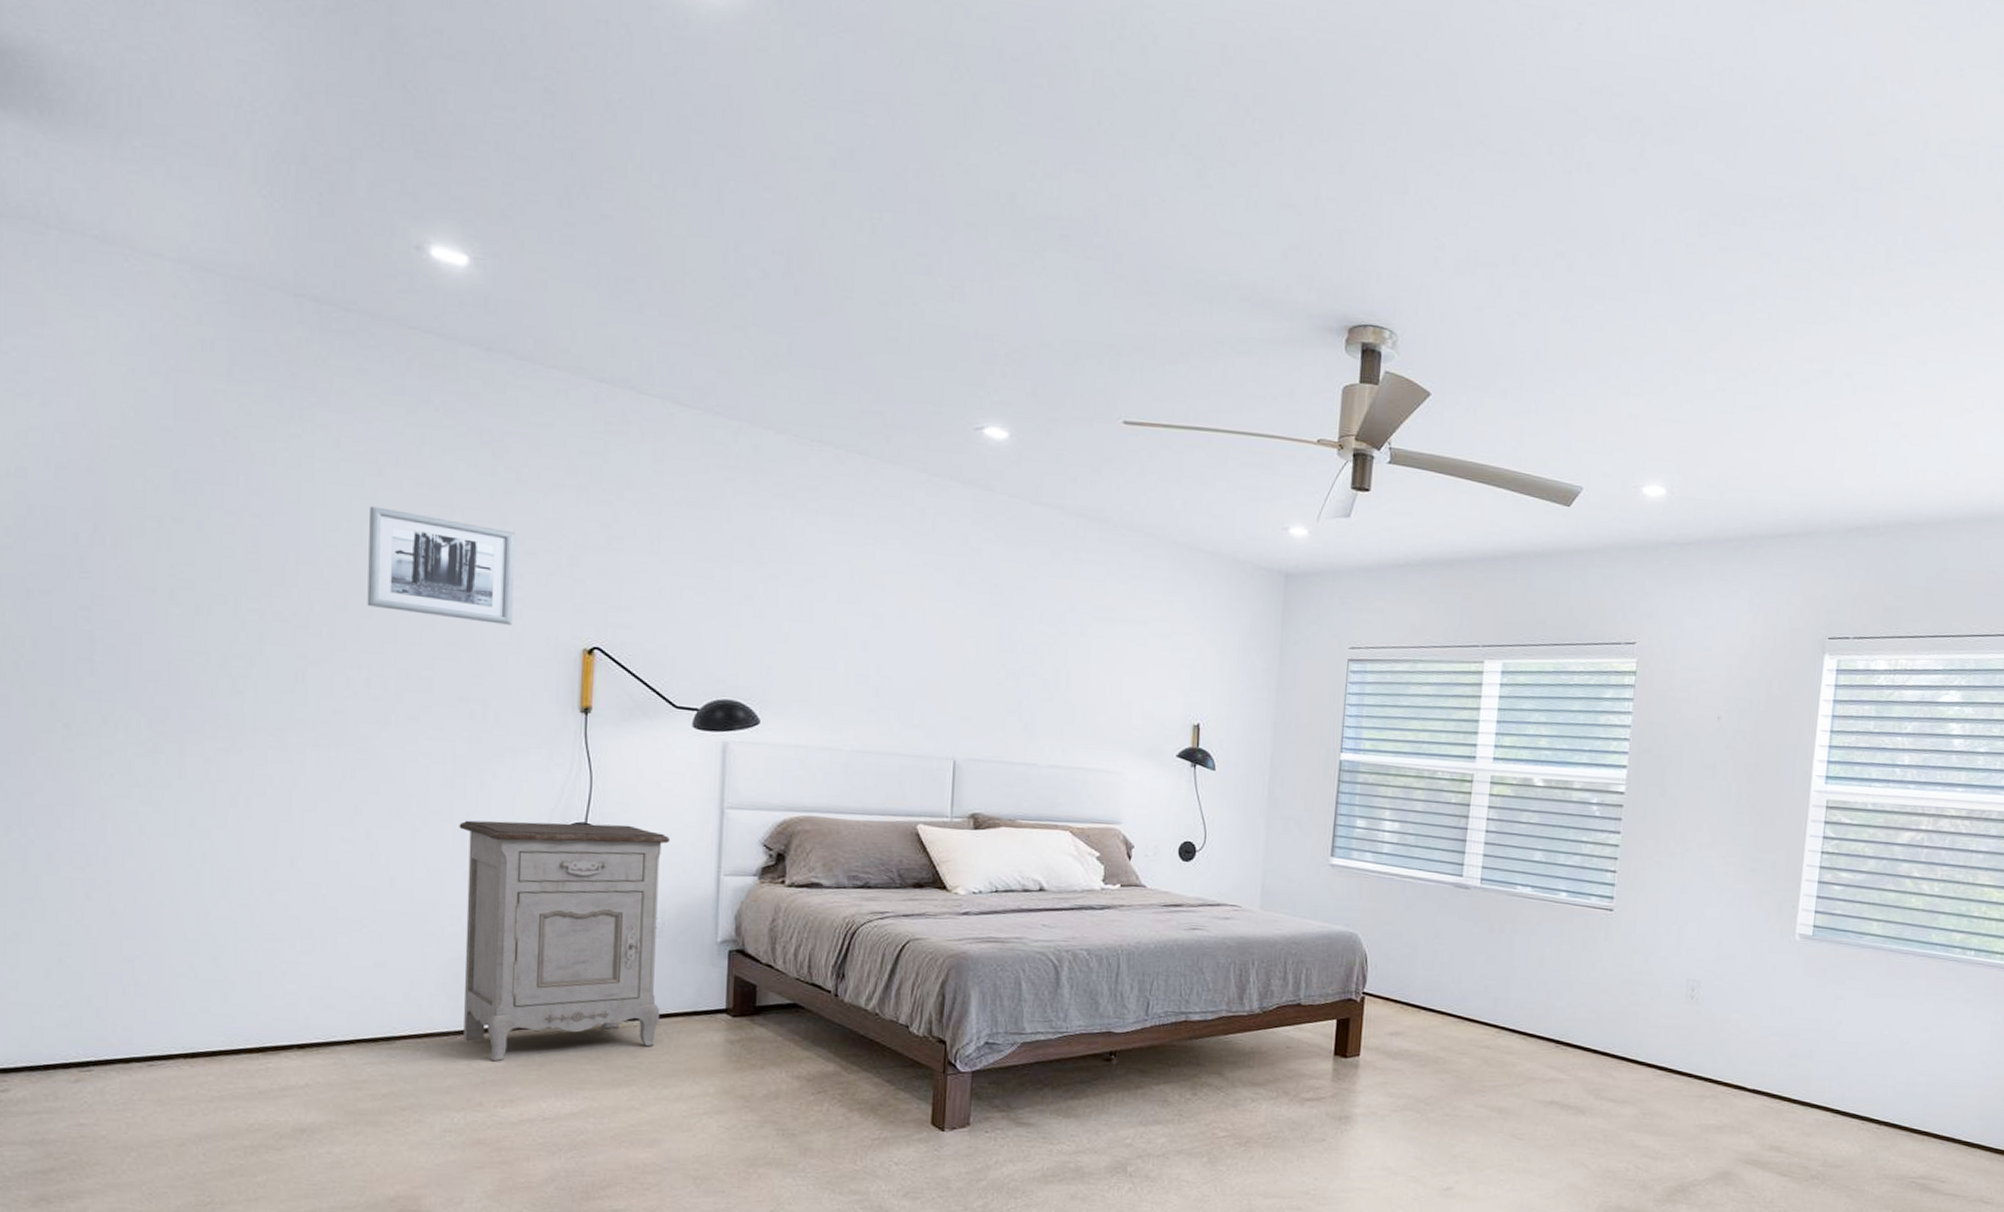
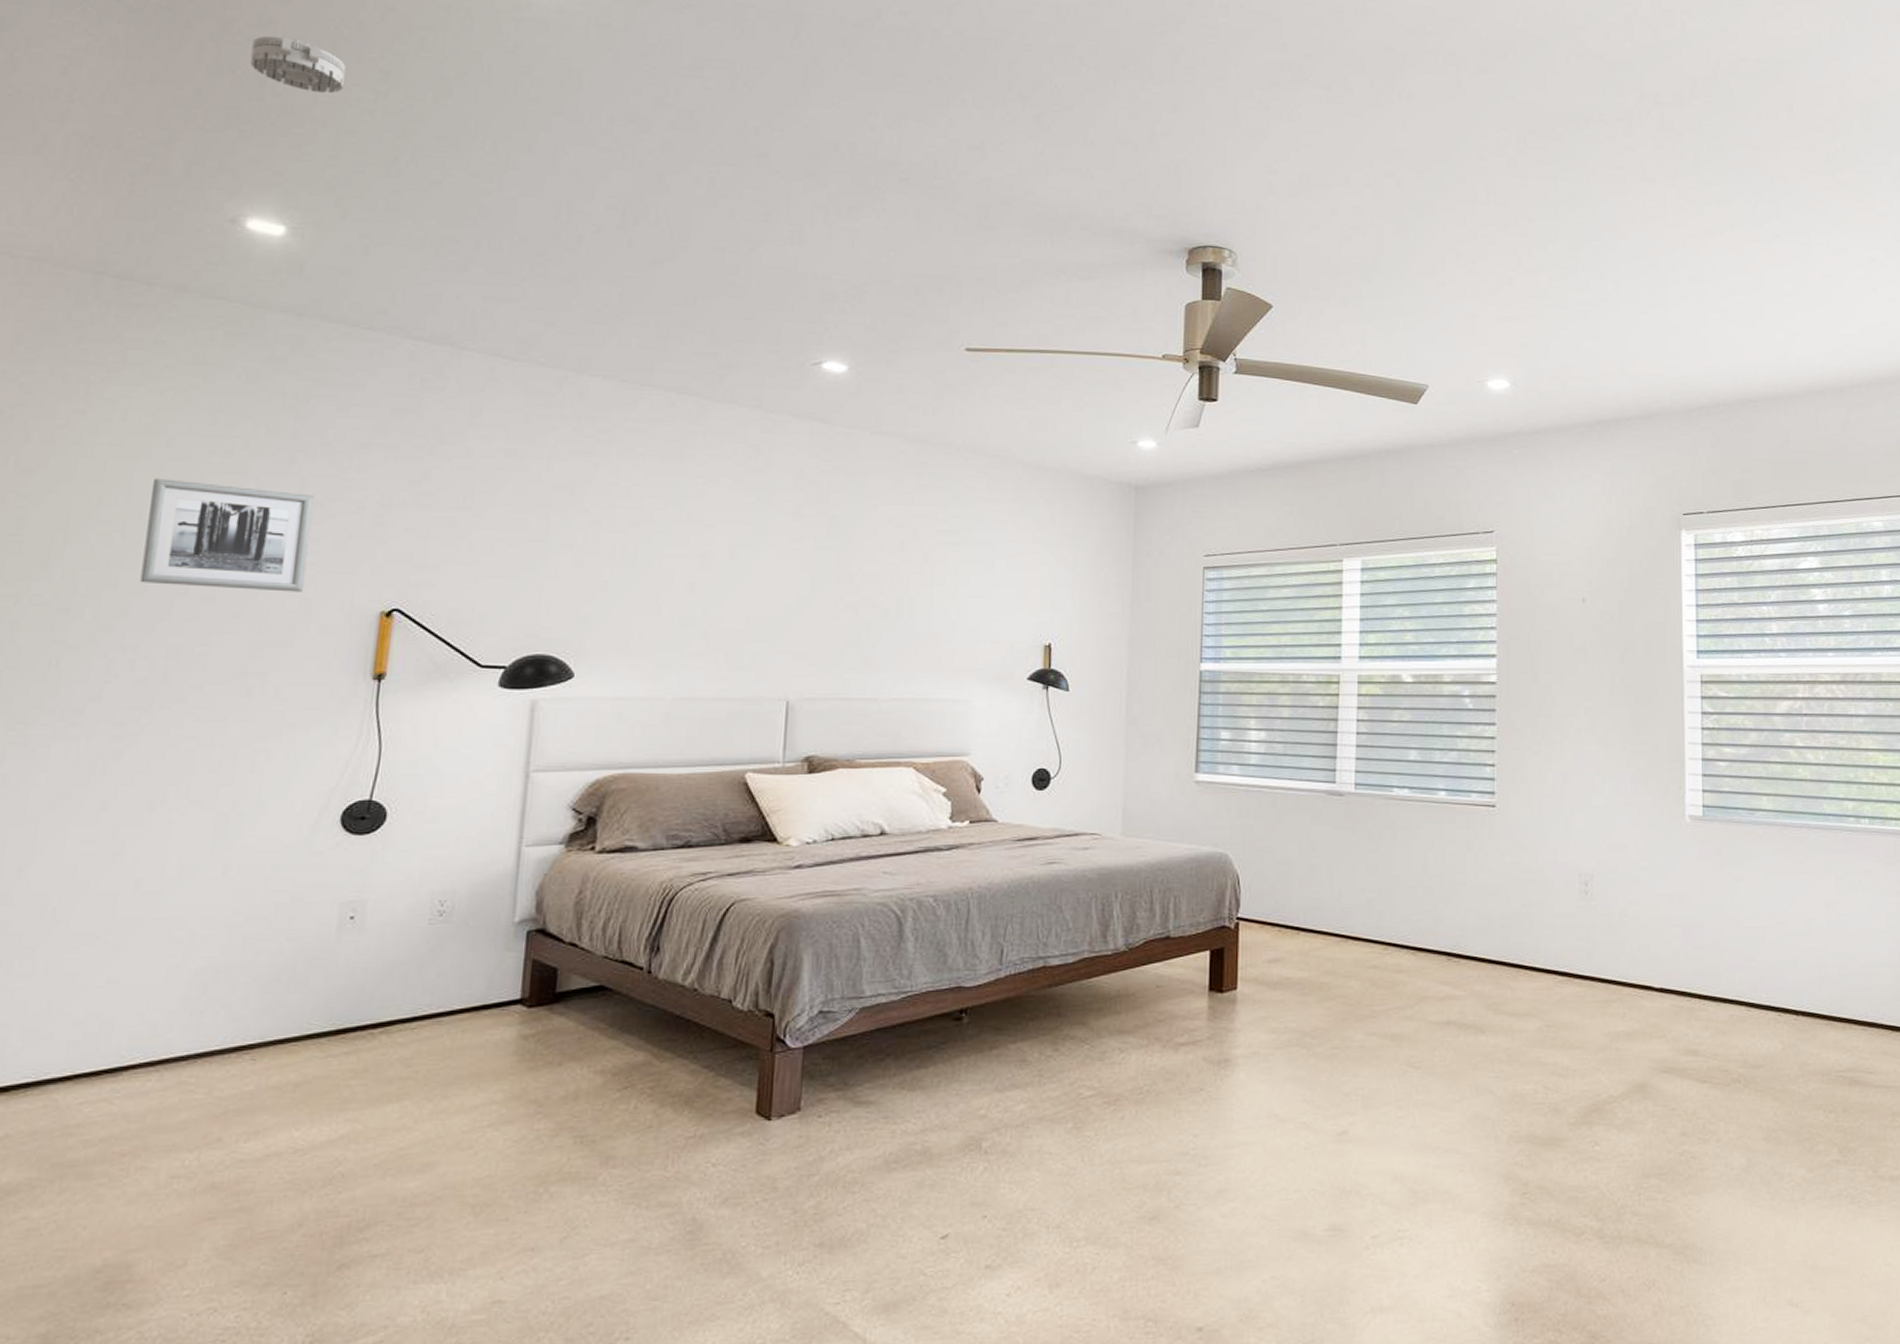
smoke detector: none [419,47,512,114] -> present [250,36,346,94]
nightstand: present [459,820,670,1062] -> none [205,799,466,1087]

